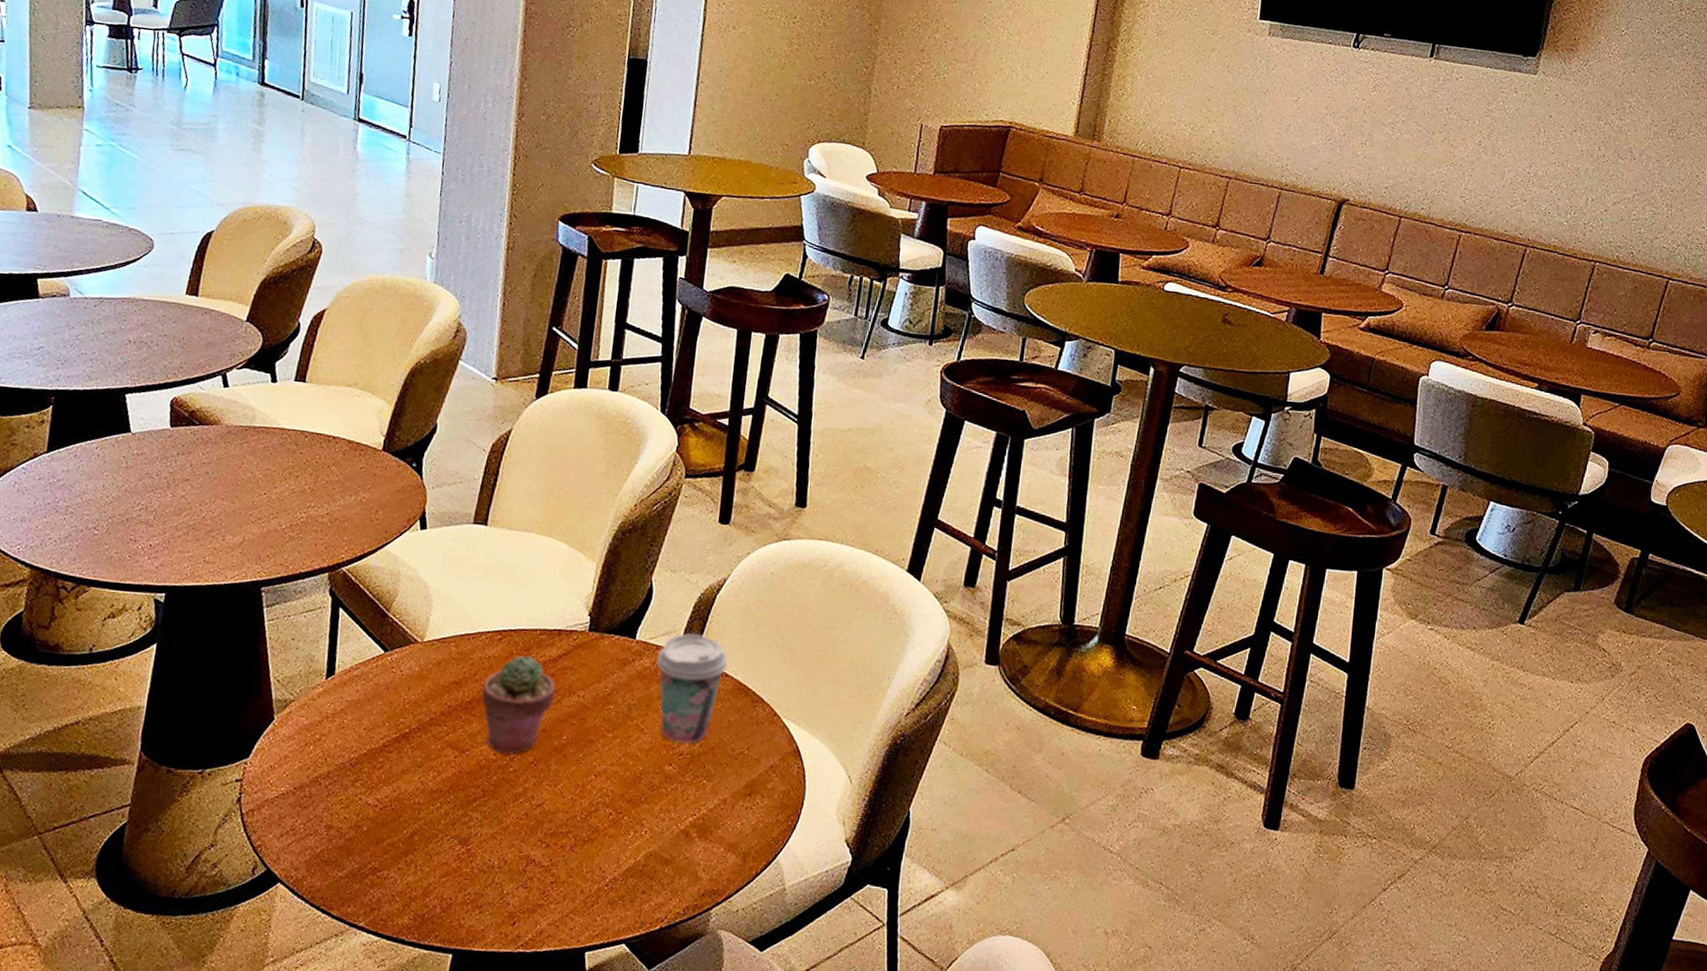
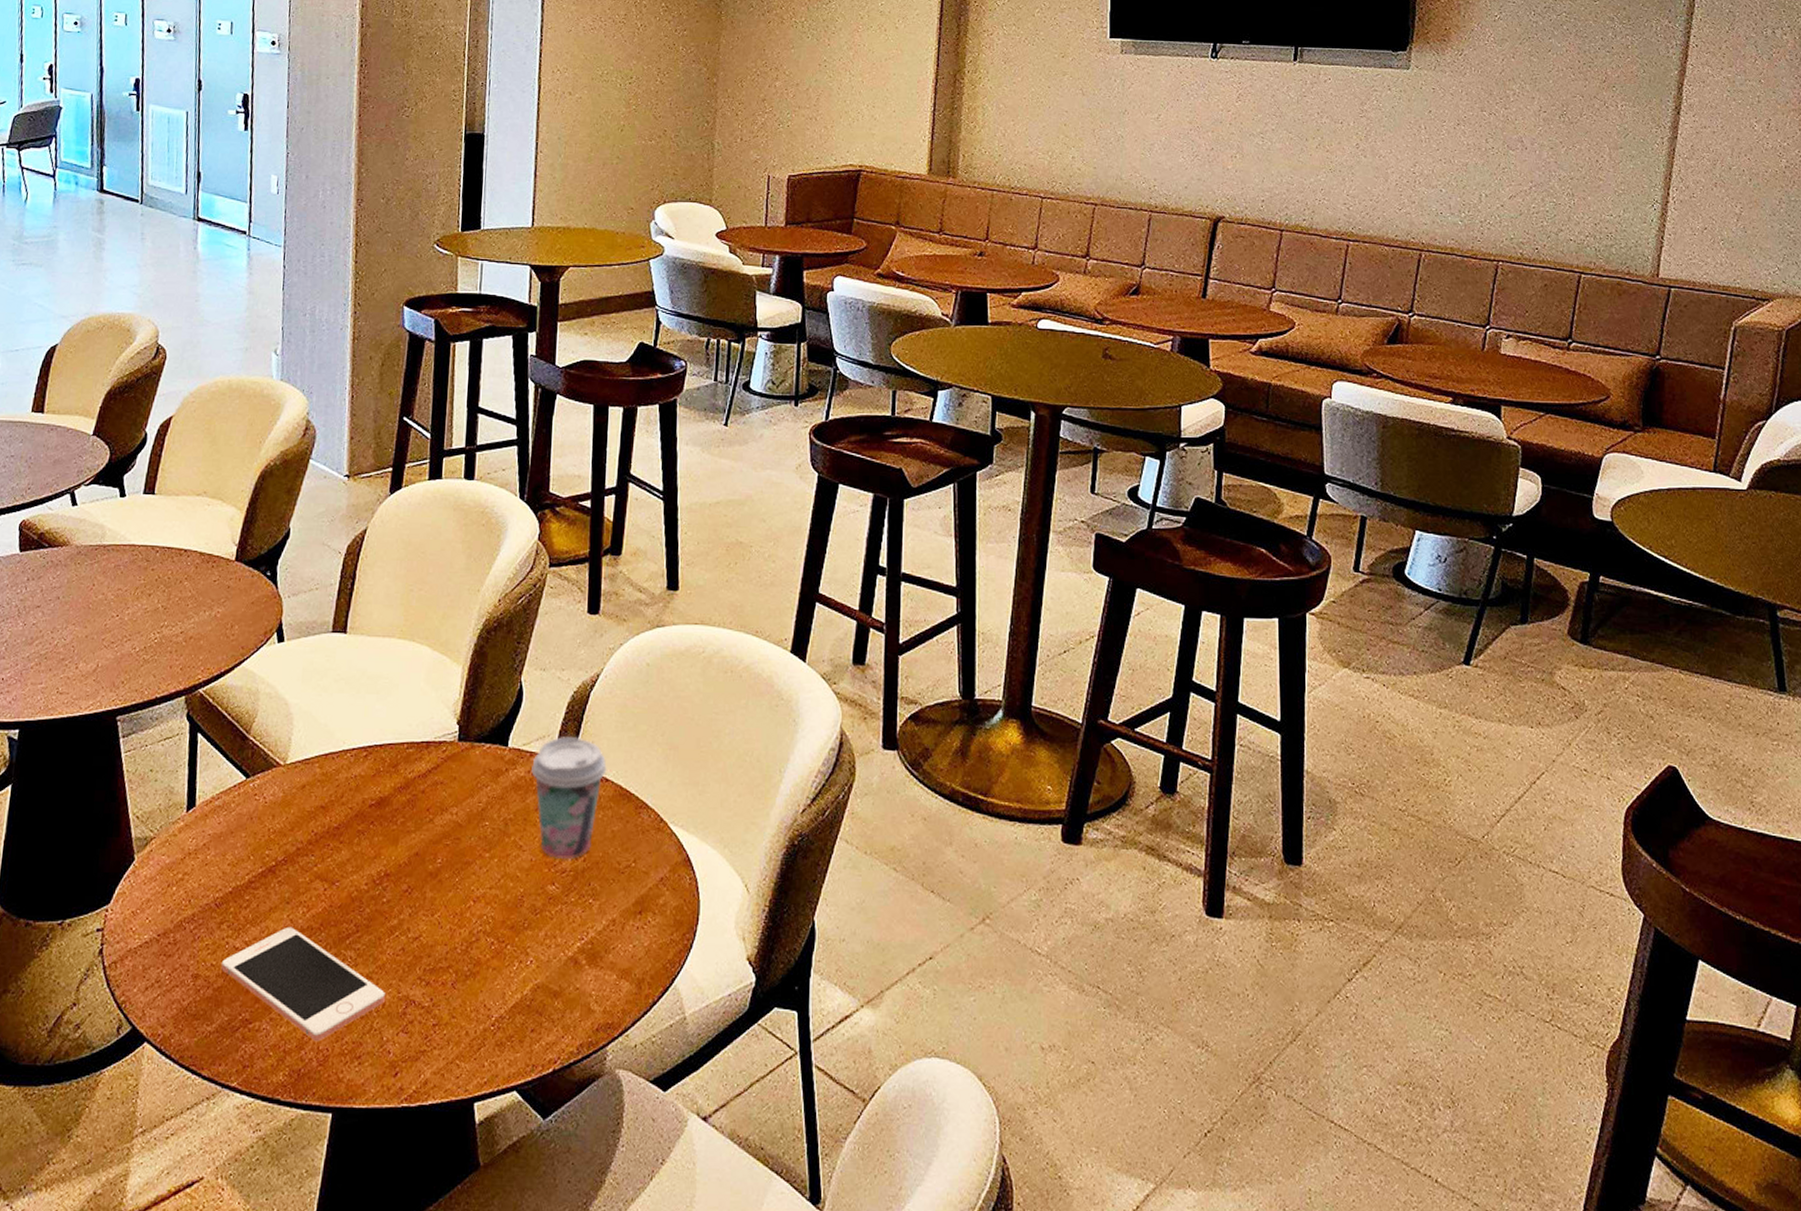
cell phone: none [354,788,508,891] -> present [221,926,385,1042]
potted succulent: present [481,655,556,755] -> none [349,772,427,884]

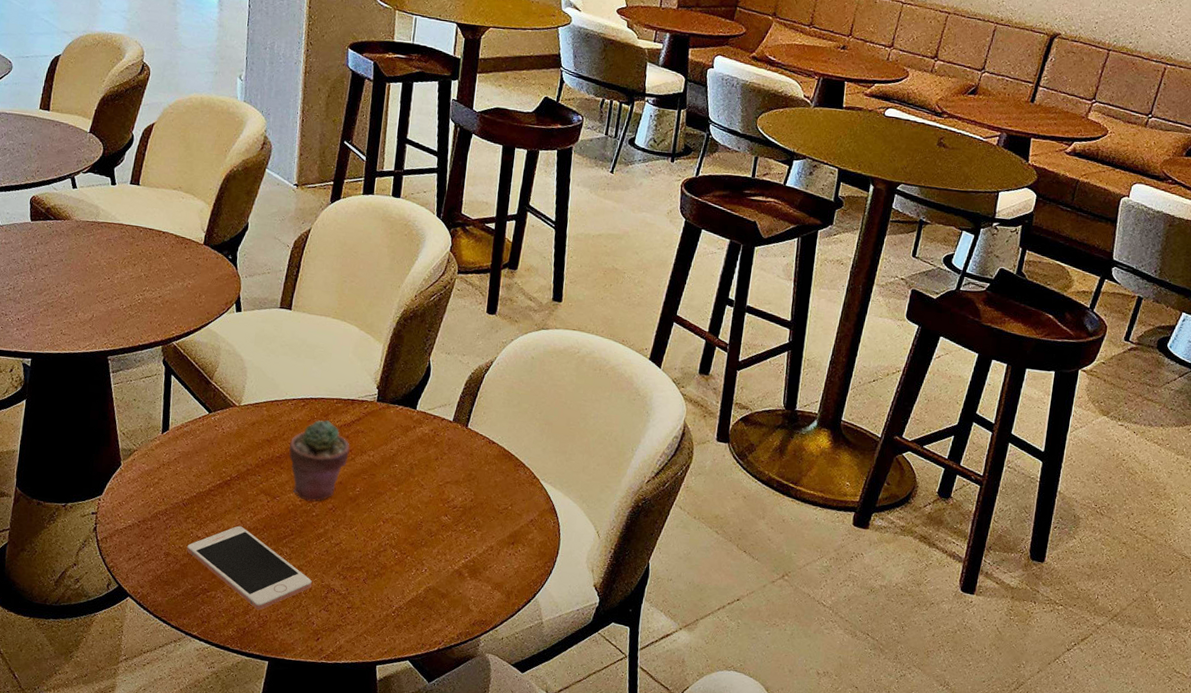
potted succulent: none [349,772,427,884] -> present [288,420,350,502]
coffee cup: present [531,737,607,860] -> none [434,406,494,500]

